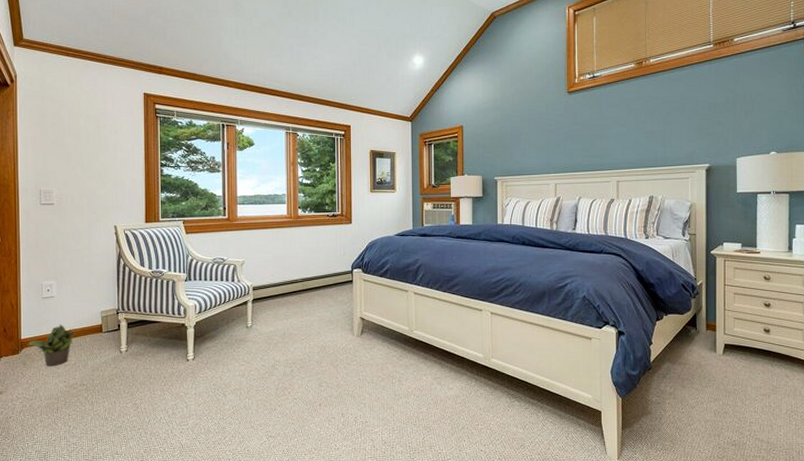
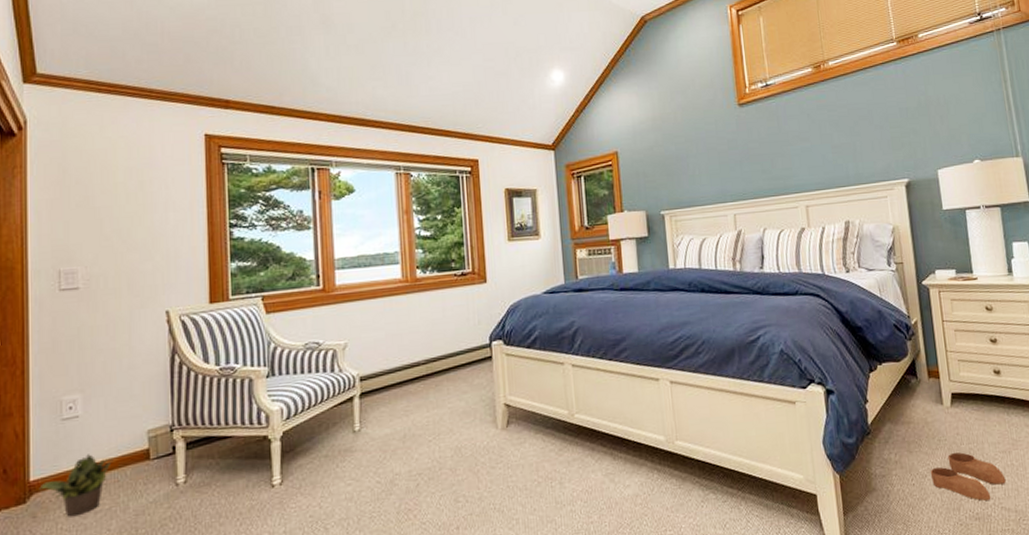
slipper: none [698,392,763,431] -> present [930,452,1006,501]

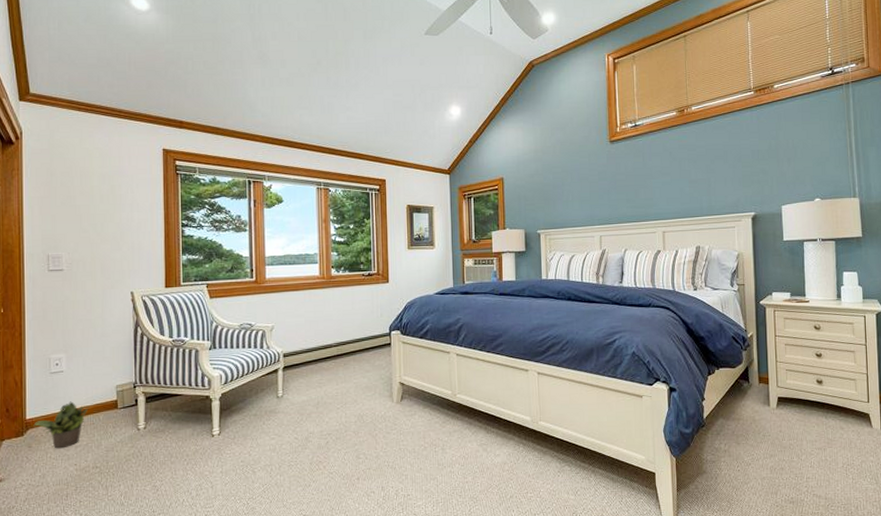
slipper: present [930,452,1006,501] -> none [754,447,819,488]

